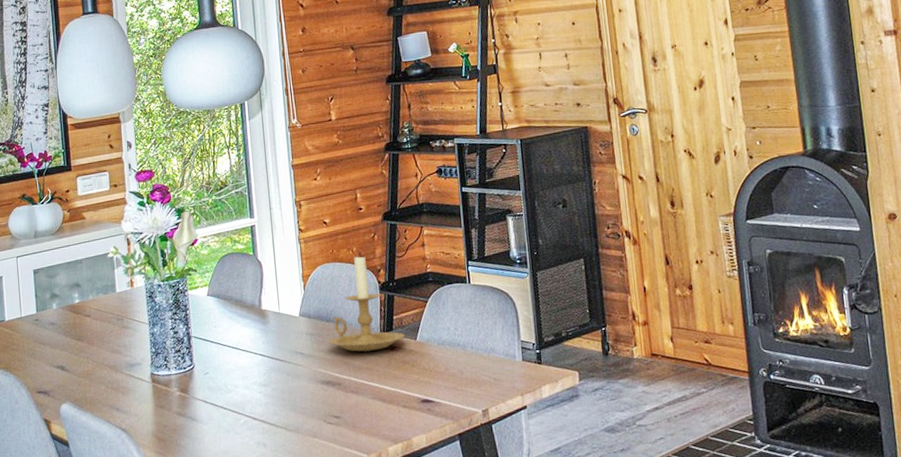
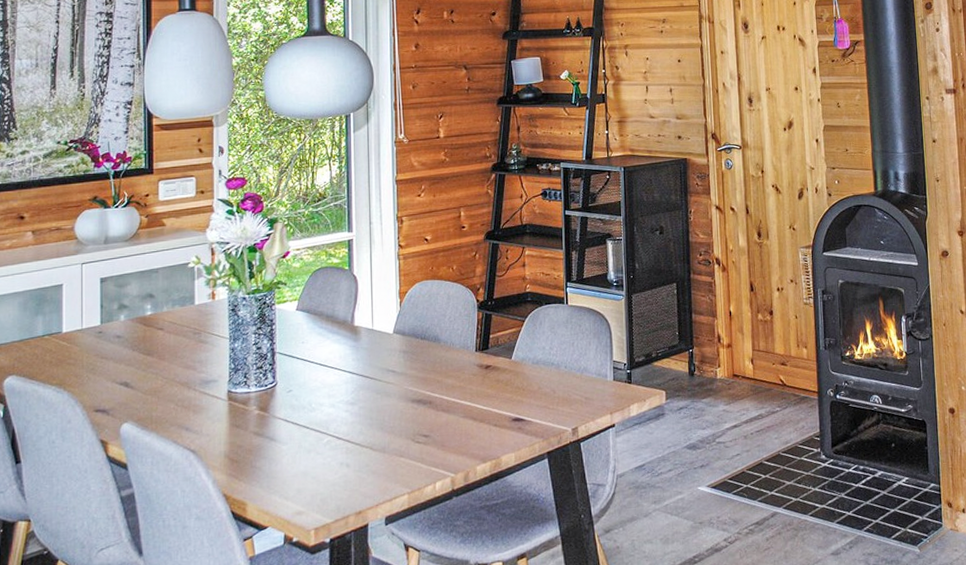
candle holder: present [328,253,405,352] -> none [421,271,500,370]

